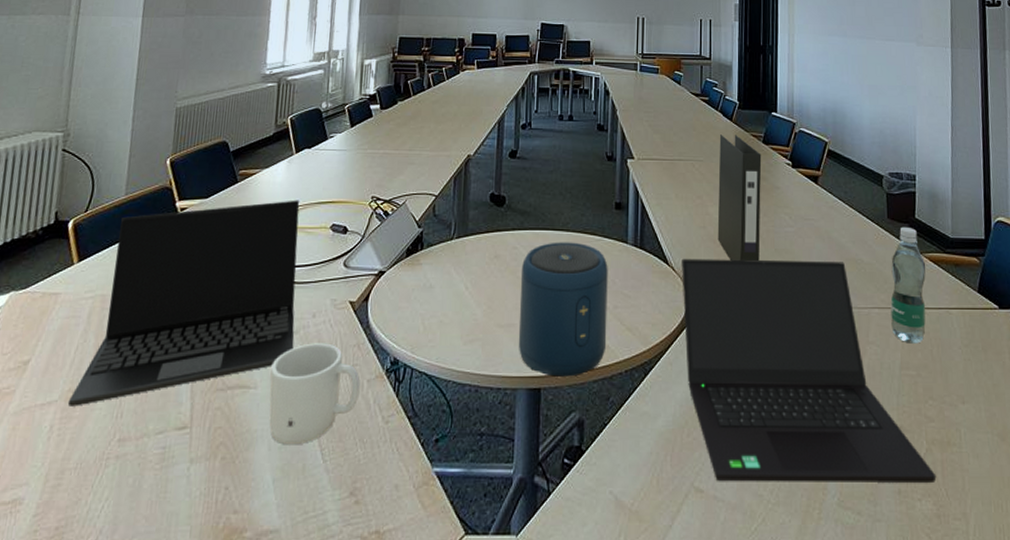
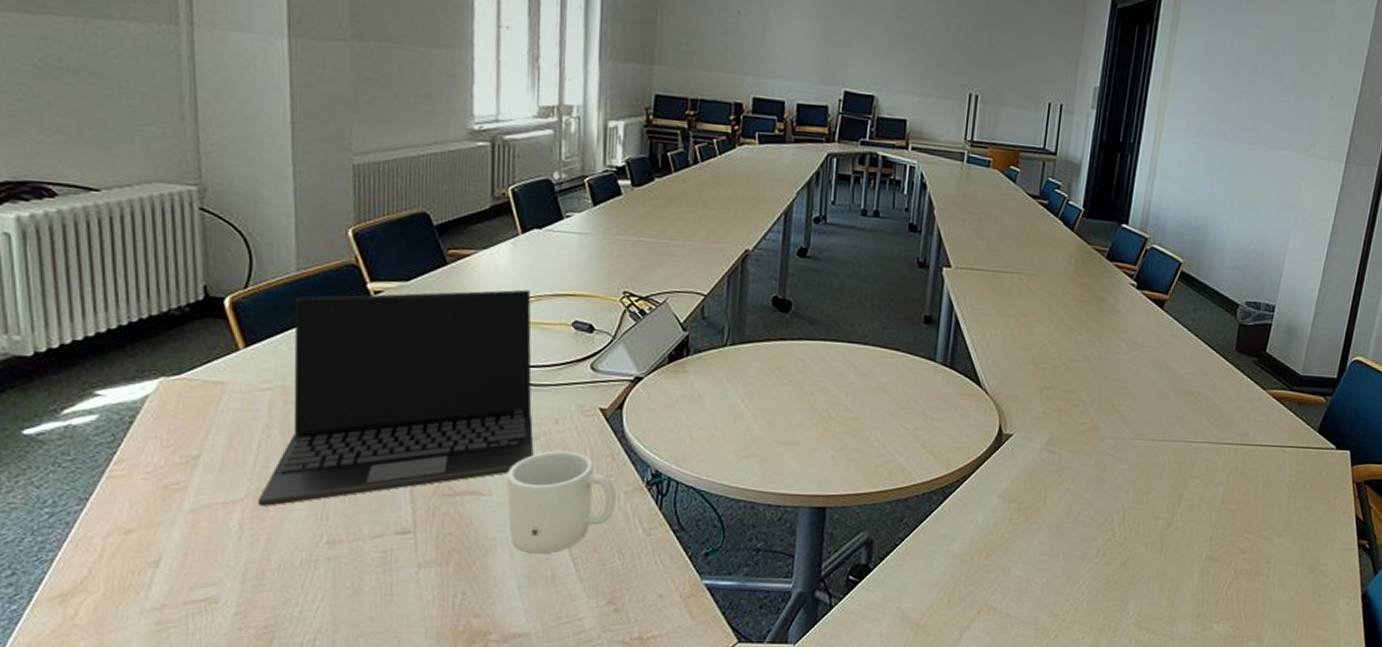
speaker: present [518,242,608,377] -> none [802,355,911,497]
laptop: present [682,258,937,482] -> none [991,381,1239,608]
binder: present [717,135,762,261] -> none [1040,246,1103,388]
bottle: present [890,226,926,344] -> none [1218,360,1267,480]

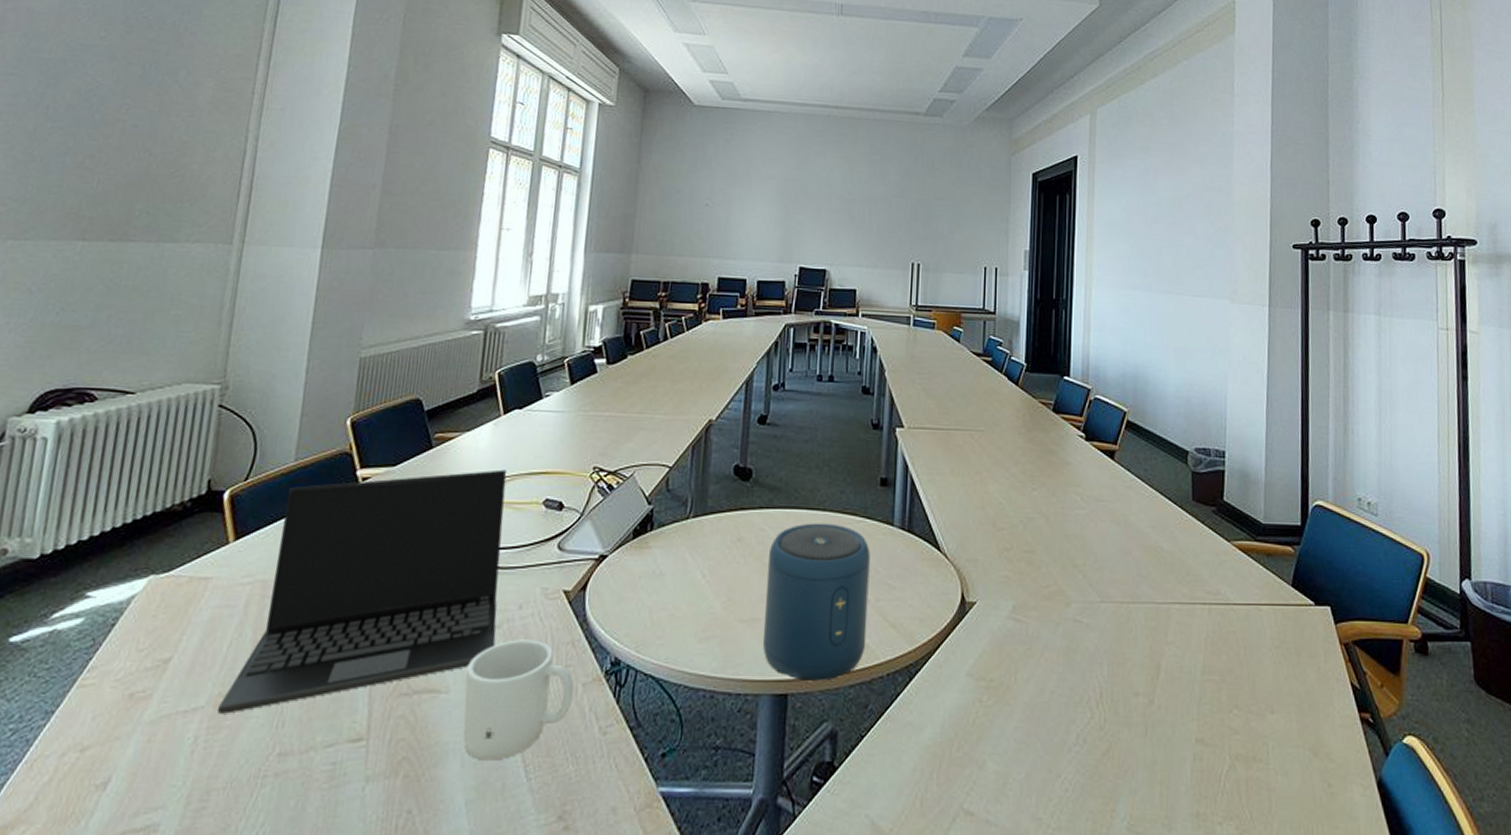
speaker: none [802,355,911,497] -> present [762,523,870,681]

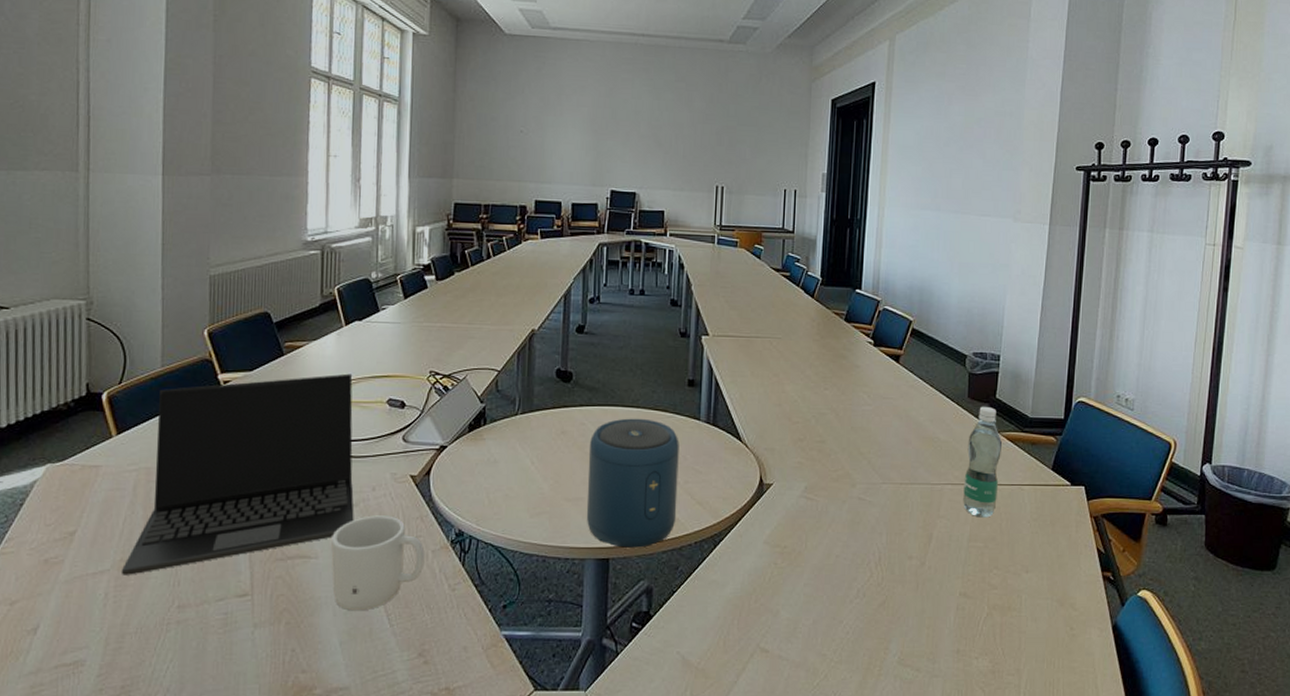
bottle: none [1193,510,1234,645] -> present [963,406,1002,518]

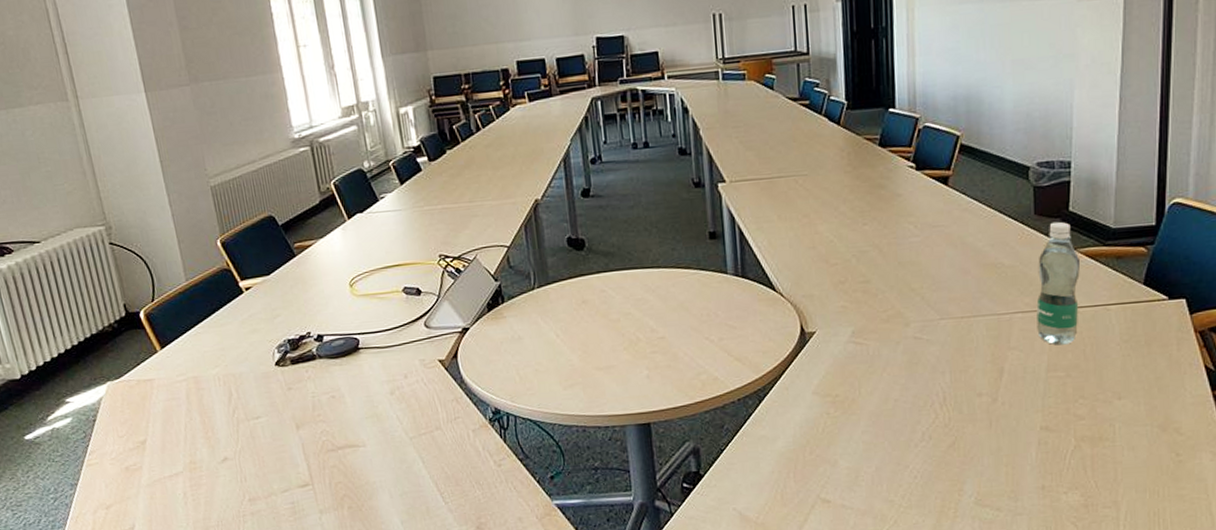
laptop: present [121,373,354,575] -> none [190,266,393,476]
mug: present [331,515,425,611] -> none [374,400,467,492]
speaker: present [586,418,679,548] -> none [612,278,715,411]

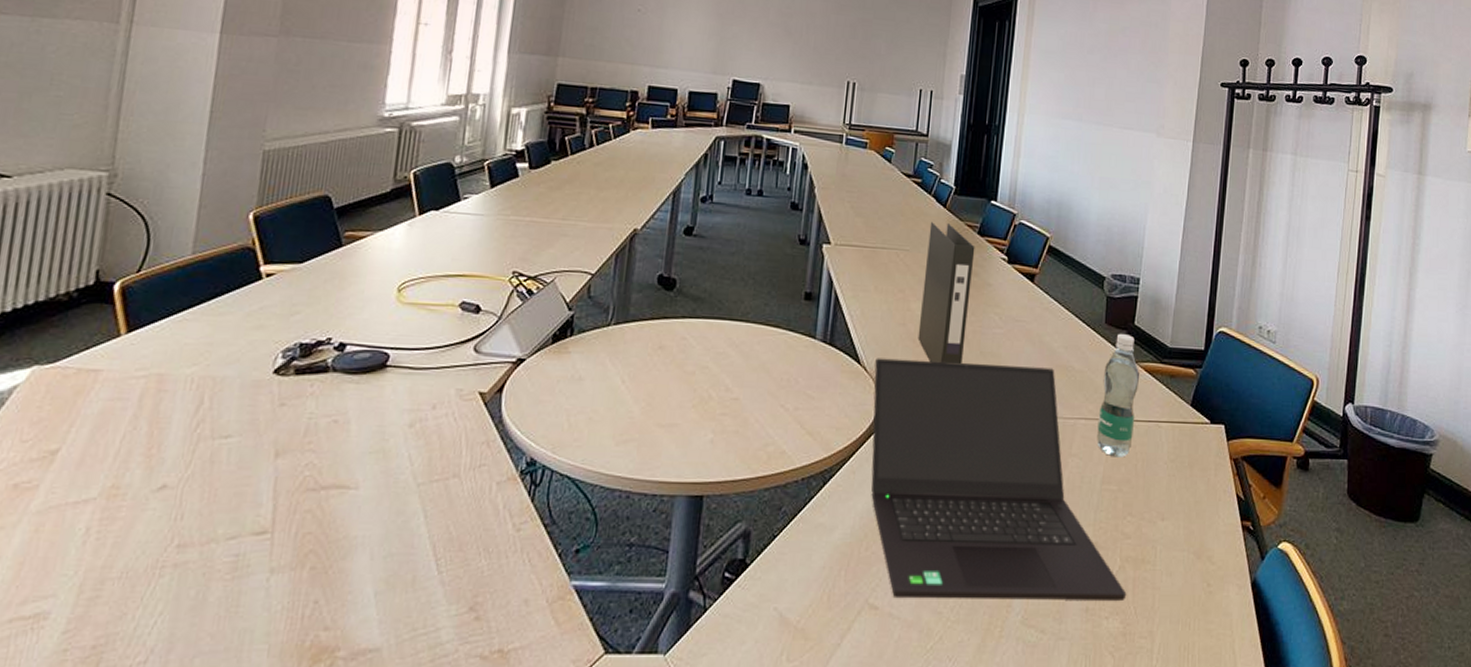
laptop: none [790,268,1085,491] -> present [871,358,1127,600]
binder: none [825,140,881,279] -> present [917,222,975,364]

